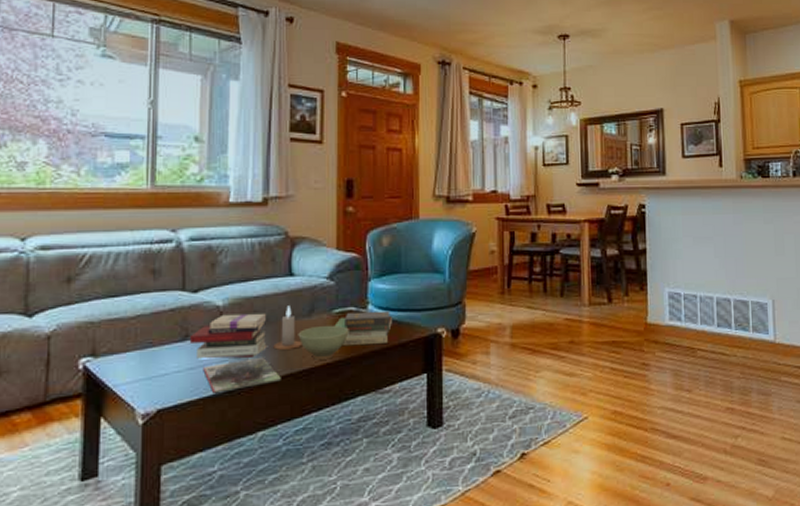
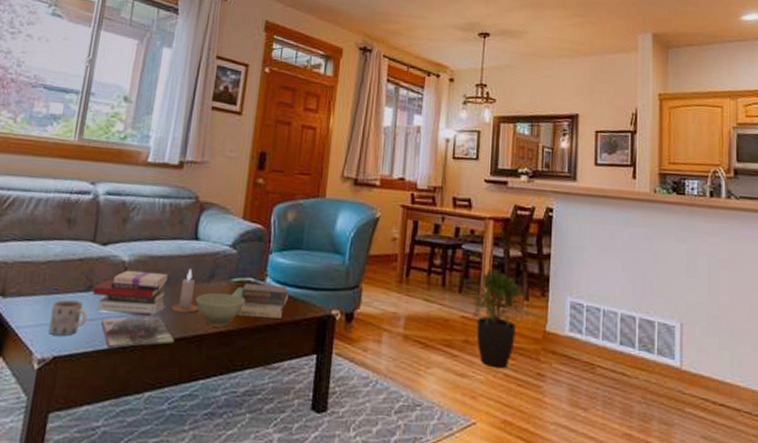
mug: none [149,351,187,389] -> present [48,300,87,336]
potted plant: none [572,269,630,364] -> present [471,268,529,369]

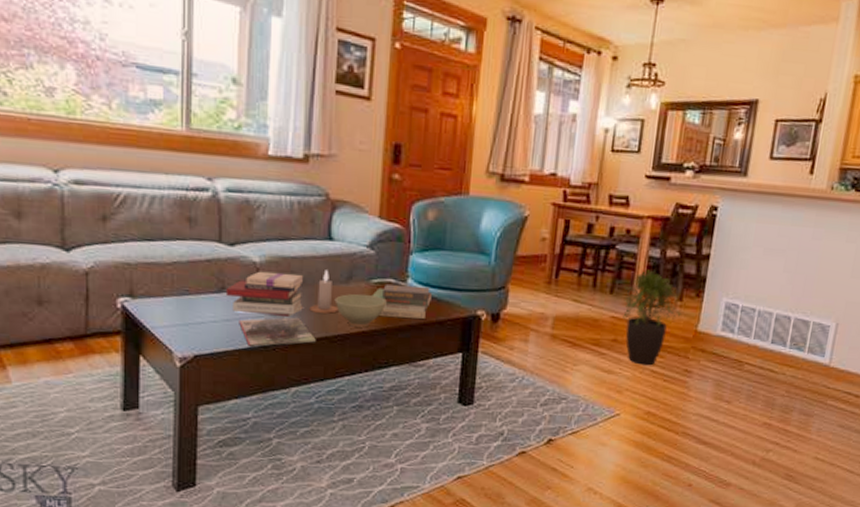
mug: present [48,300,87,336] -> none [186,301,223,336]

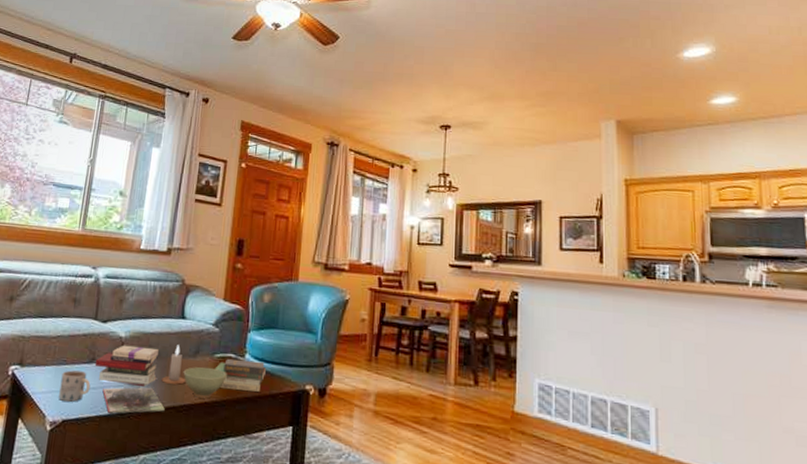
mug: none [186,301,223,336] -> present [58,370,91,402]
potted plant: present [623,269,682,366] -> none [439,349,497,447]

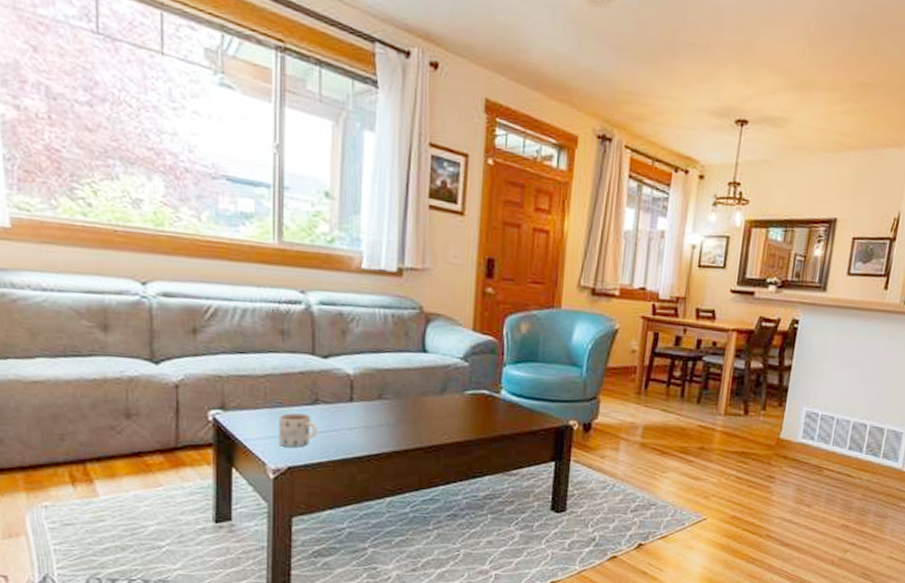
books: present [94,345,159,388] -> none [319,383,398,429]
magazine: present [102,387,165,414] -> none [333,428,411,458]
candle: present [161,345,186,385] -> none [404,382,433,425]
bowl: present [183,367,227,399] -> none [429,405,481,438]
books: present [215,358,266,392] -> none [466,395,525,429]

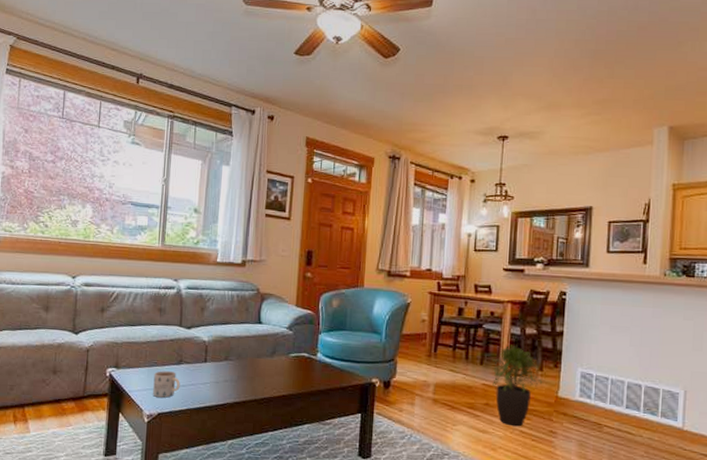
potted plant: none [709,380,765,472] -> present [491,344,543,427]

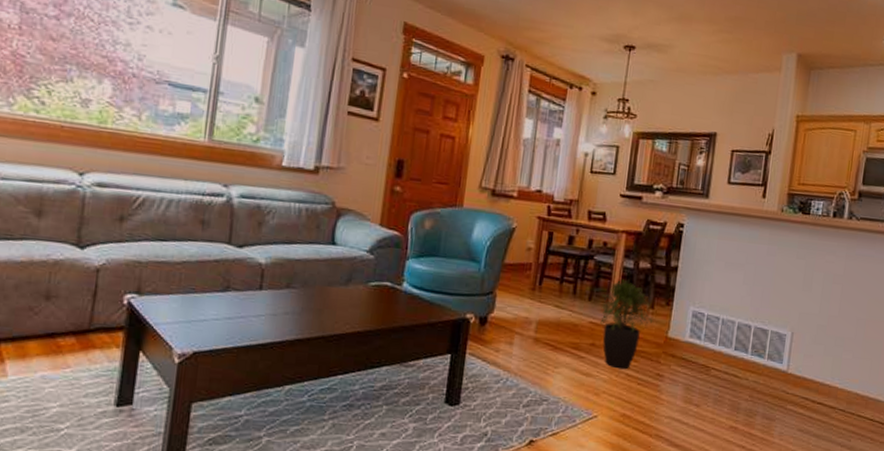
mug: present [153,371,180,398] -> none [187,299,226,333]

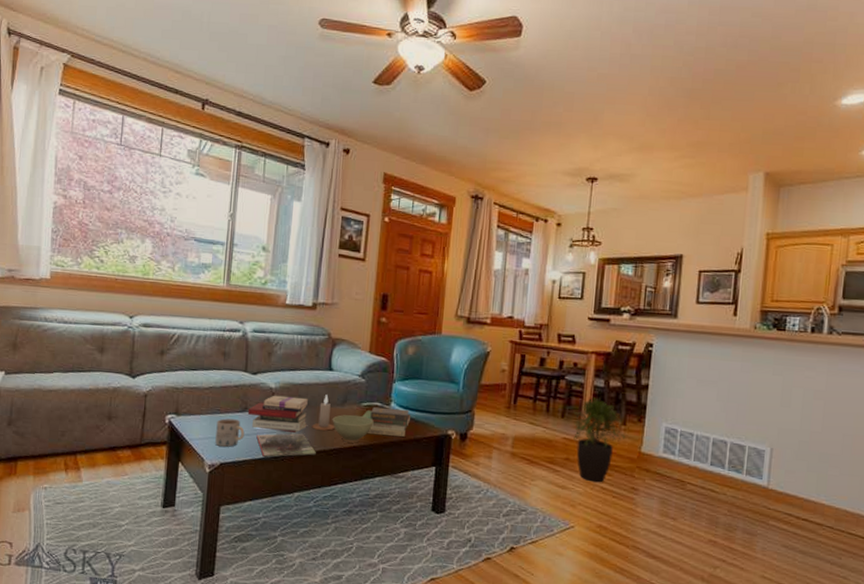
mug: none [187,299,226,333] -> present [215,418,245,447]
books: none [230,272,305,317] -> present [247,395,308,434]
magazine: none [240,316,313,345] -> present [256,433,316,457]
candle: none [309,272,337,314] -> present [312,395,335,431]
bowl: none [333,295,383,328] -> present [332,414,374,443]
books: none [369,286,425,321] -> present [362,406,410,437]

